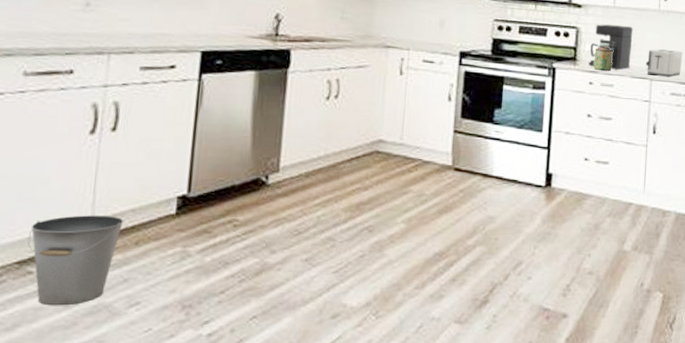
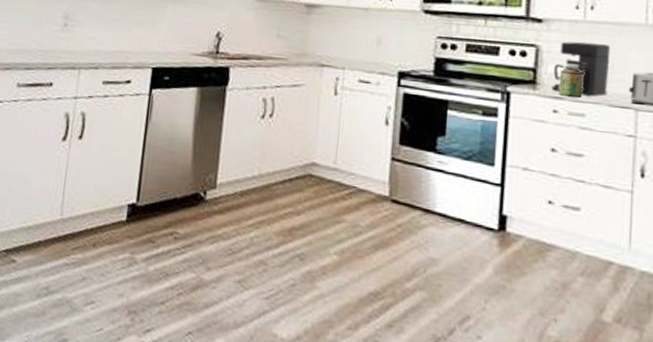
bucket: present [27,215,123,306] -> none [12,213,84,295]

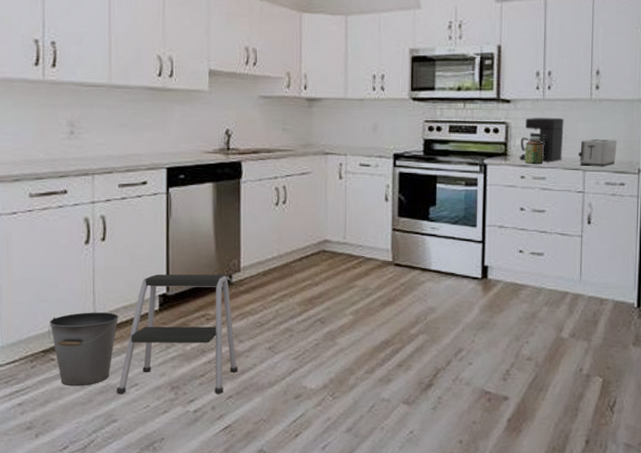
bucket: none [12,213,84,295] -> present [47,312,118,387]
step stool: none [72,181,203,328] -> present [117,274,238,394]

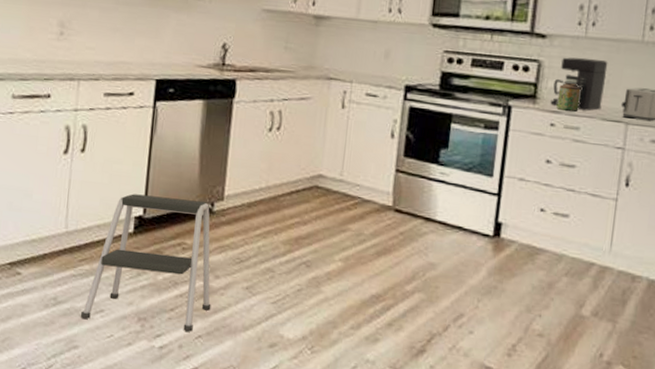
bucket: present [47,312,118,387] -> none [16,226,90,306]

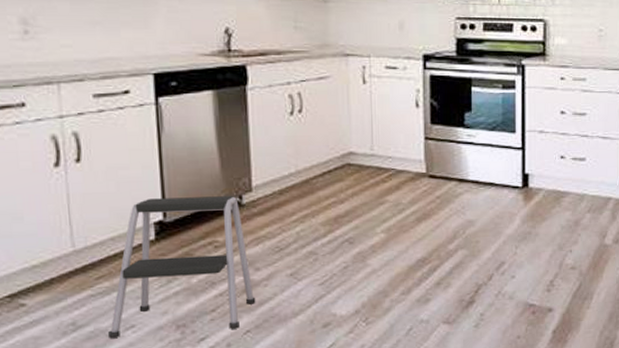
coffee maker: present [550,57,608,112] -> none [558,14,604,63]
canister: present [556,83,581,113] -> none [564,39,584,65]

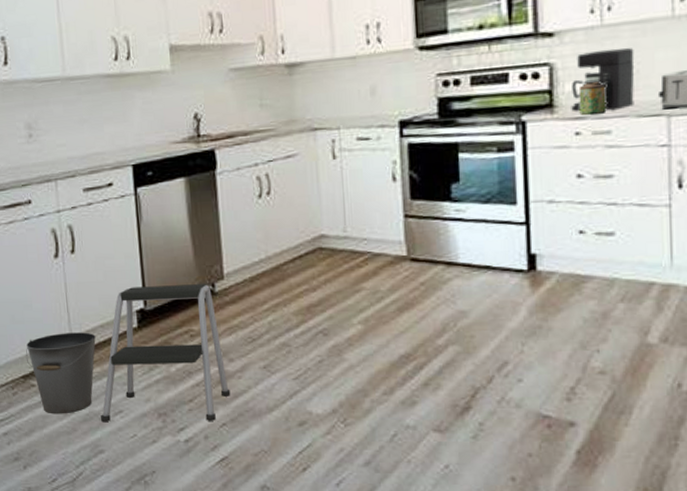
bucket: none [13,245,105,334] -> present [25,332,96,414]
coffee maker: none [558,14,604,63] -> present [571,47,635,112]
canister: none [564,39,584,65] -> present [578,82,607,116]

